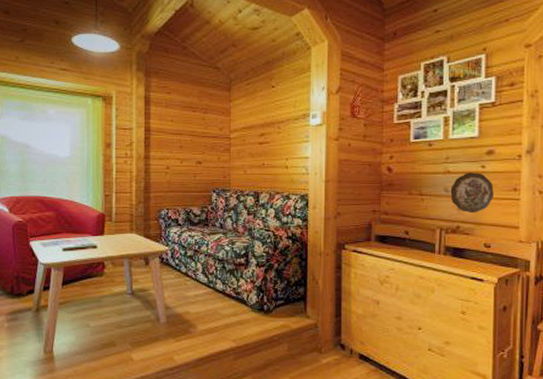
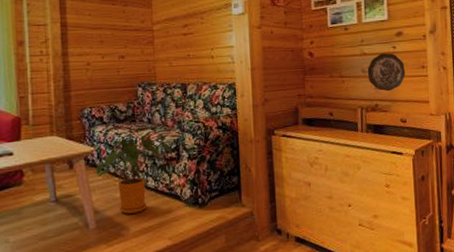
house plant: none [169,240,242,313] -> present [95,135,173,214]

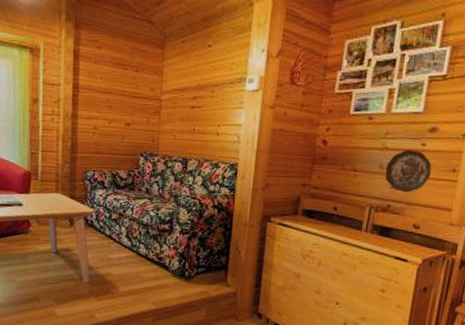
house plant: present [95,135,173,214] -> none [93,204,166,275]

